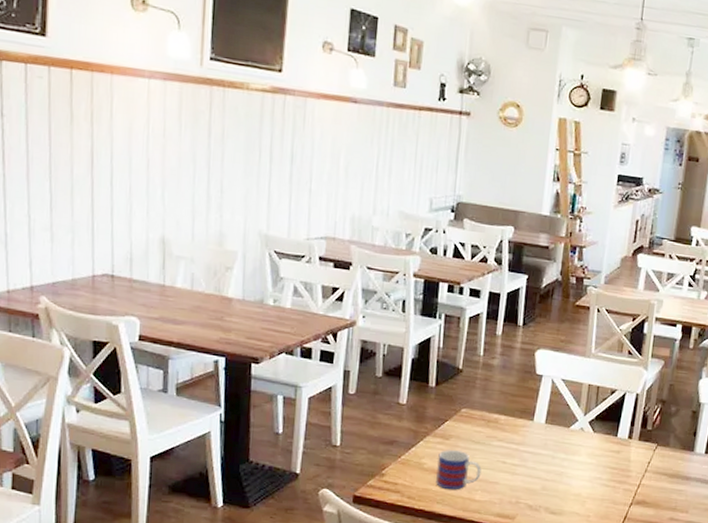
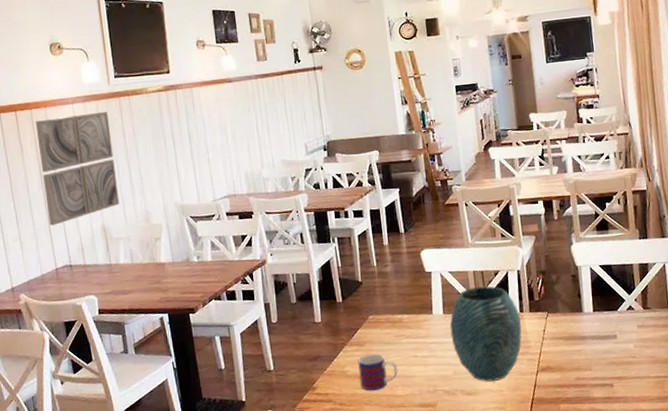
wall art: none [93,87,193,223] -> present [35,111,120,226]
vase: none [548,401,627,505] -> present [449,286,522,382]

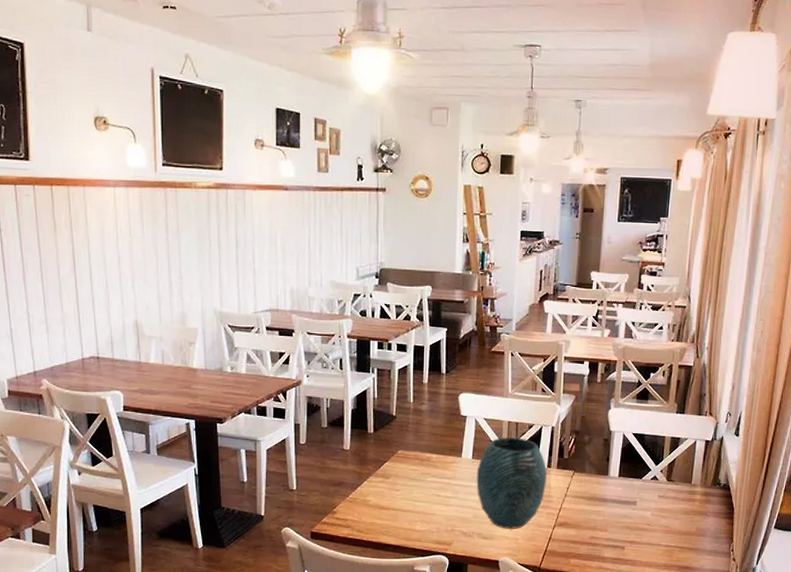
wall art: present [35,111,120,226] -> none [72,199,156,314]
mug: present [358,353,398,391] -> none [380,487,419,523]

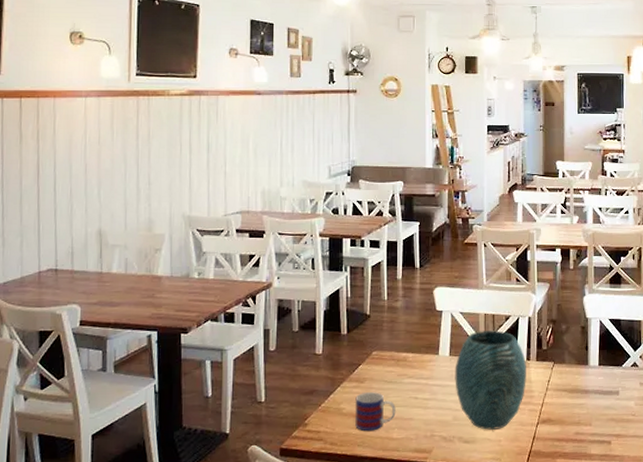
mug: none [380,487,419,523] -> present [355,392,396,432]

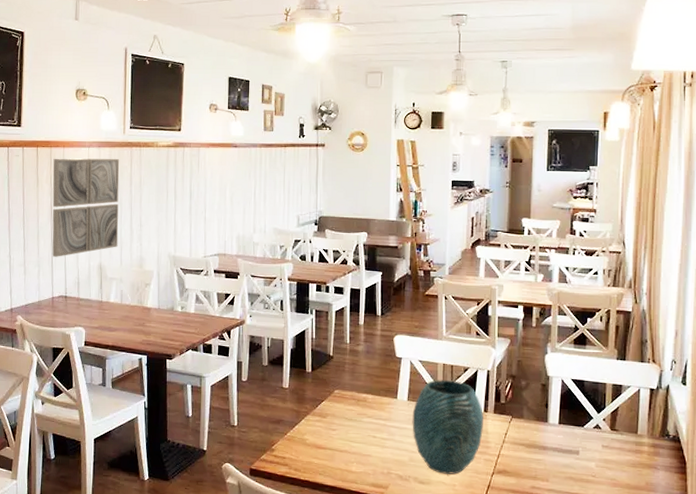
wall art: none [39,109,123,224] -> present [52,158,120,257]
mug: present [355,392,396,432] -> none [317,427,355,463]

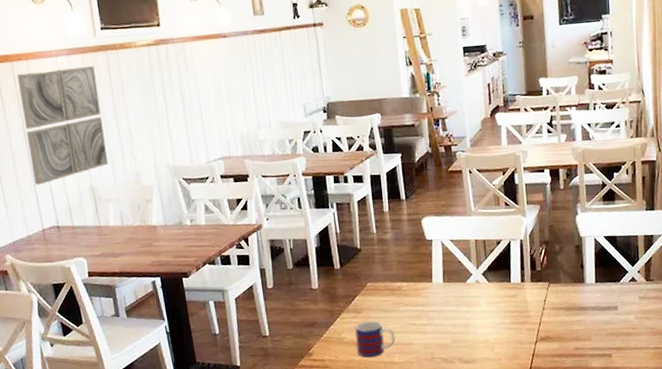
mug: none [317,427,355,463] -> present [355,321,396,358]
vase: present [412,380,483,475] -> none [449,255,522,350]

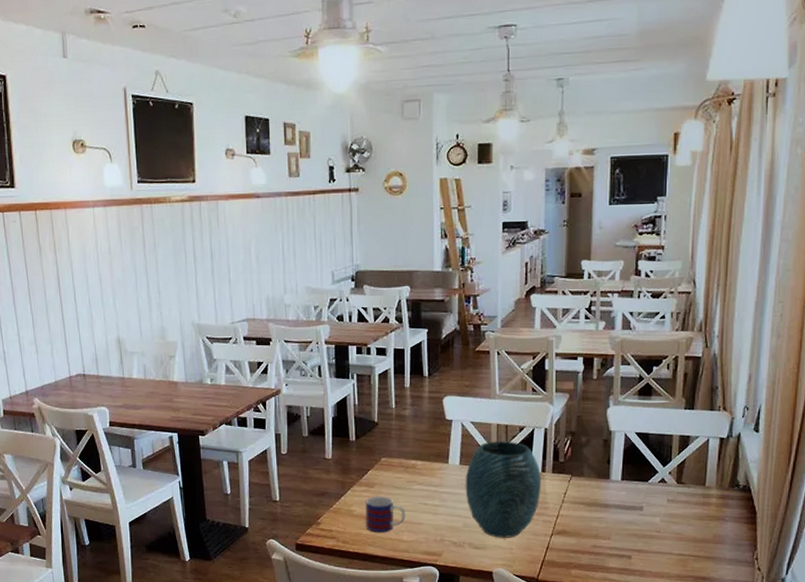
wall art: present [17,65,109,185] -> none [55,218,136,333]
vase: none [449,255,522,350] -> present [465,441,541,538]

